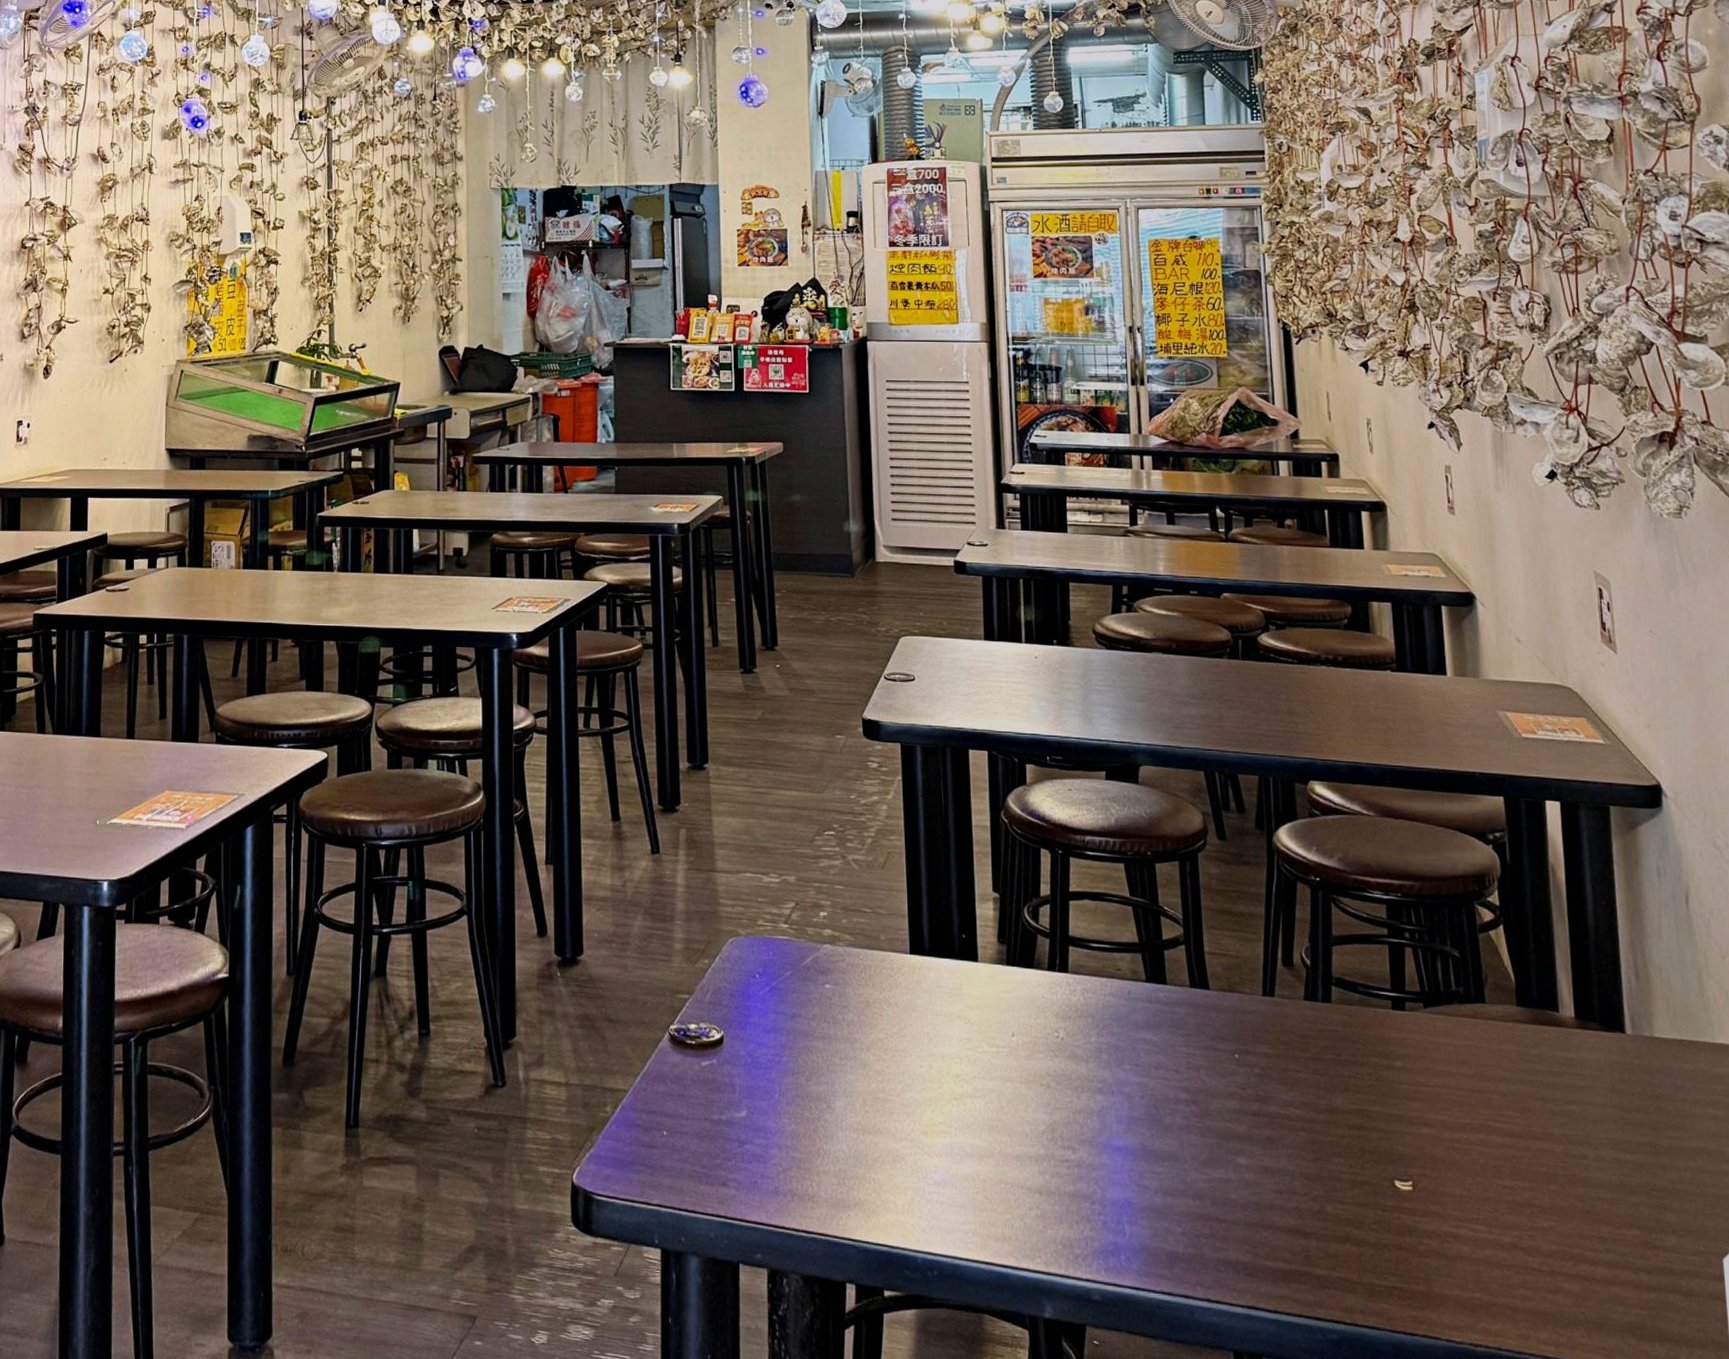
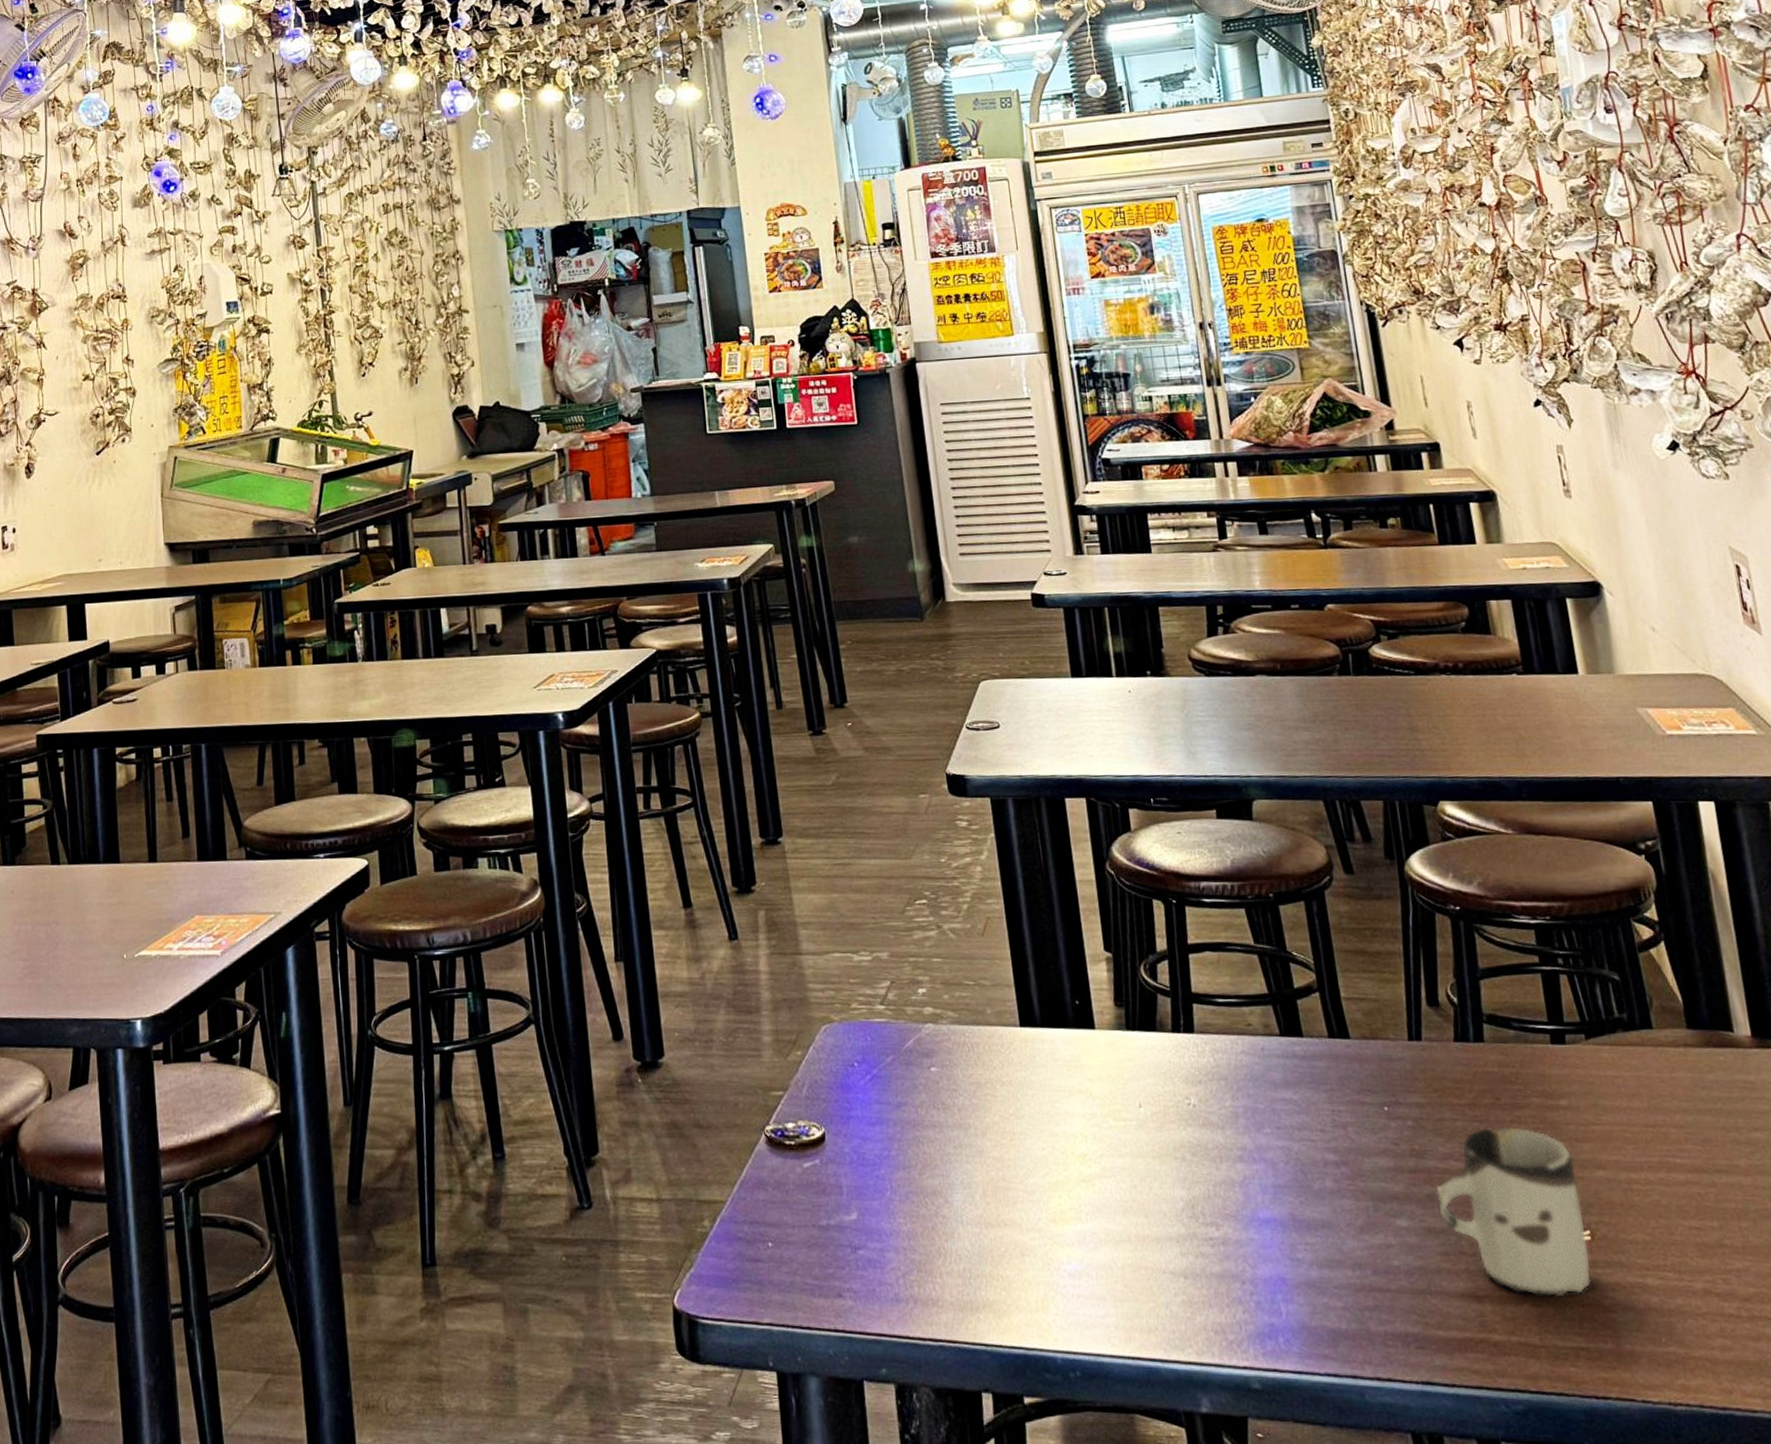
cup: none [1276,1080,1410,1240] -> present [1436,1126,1591,1298]

